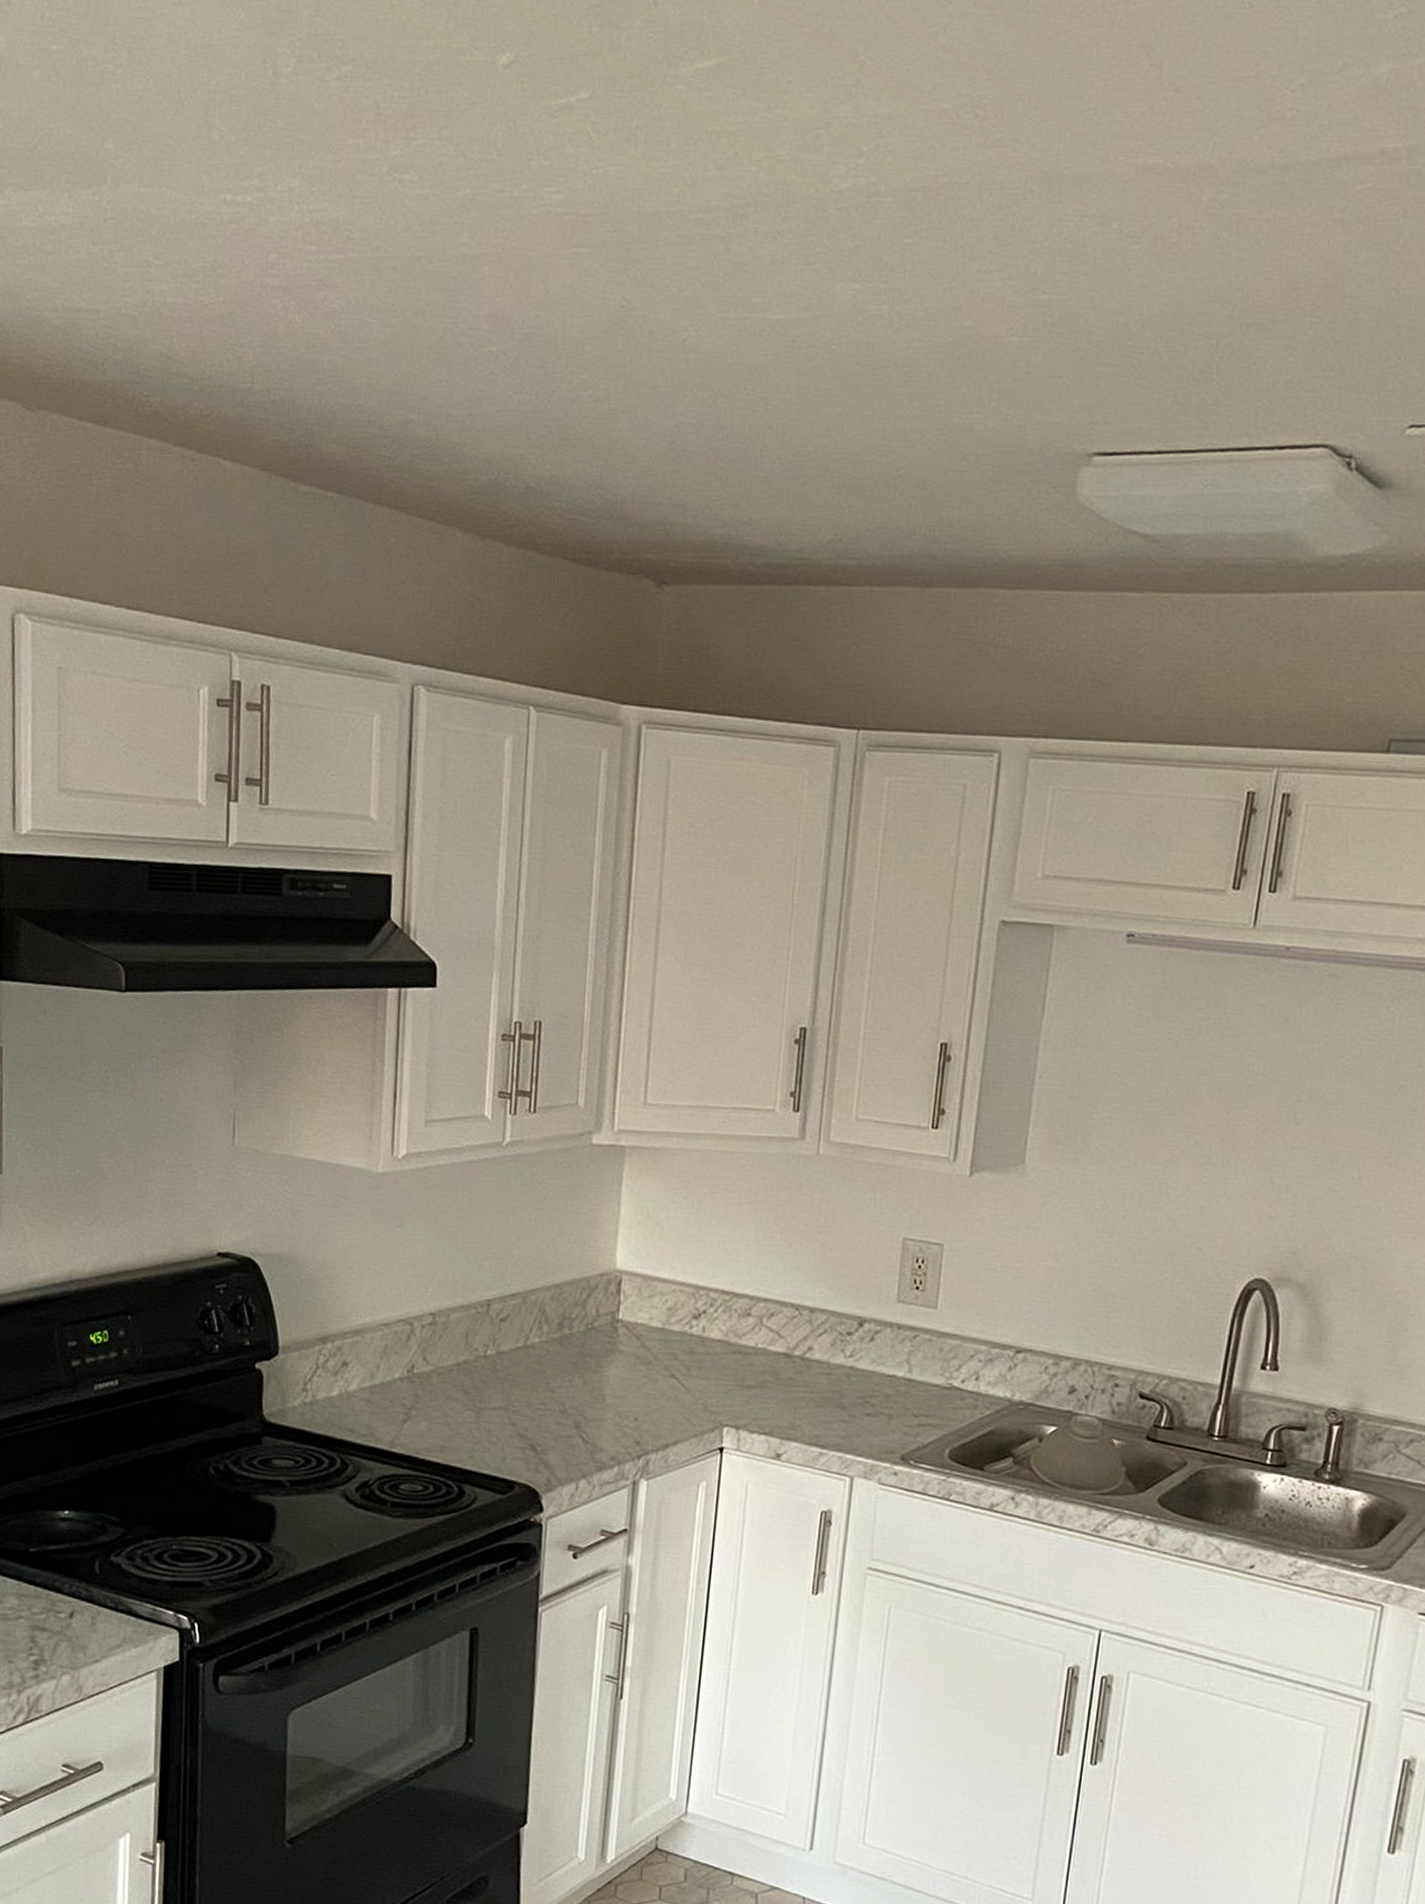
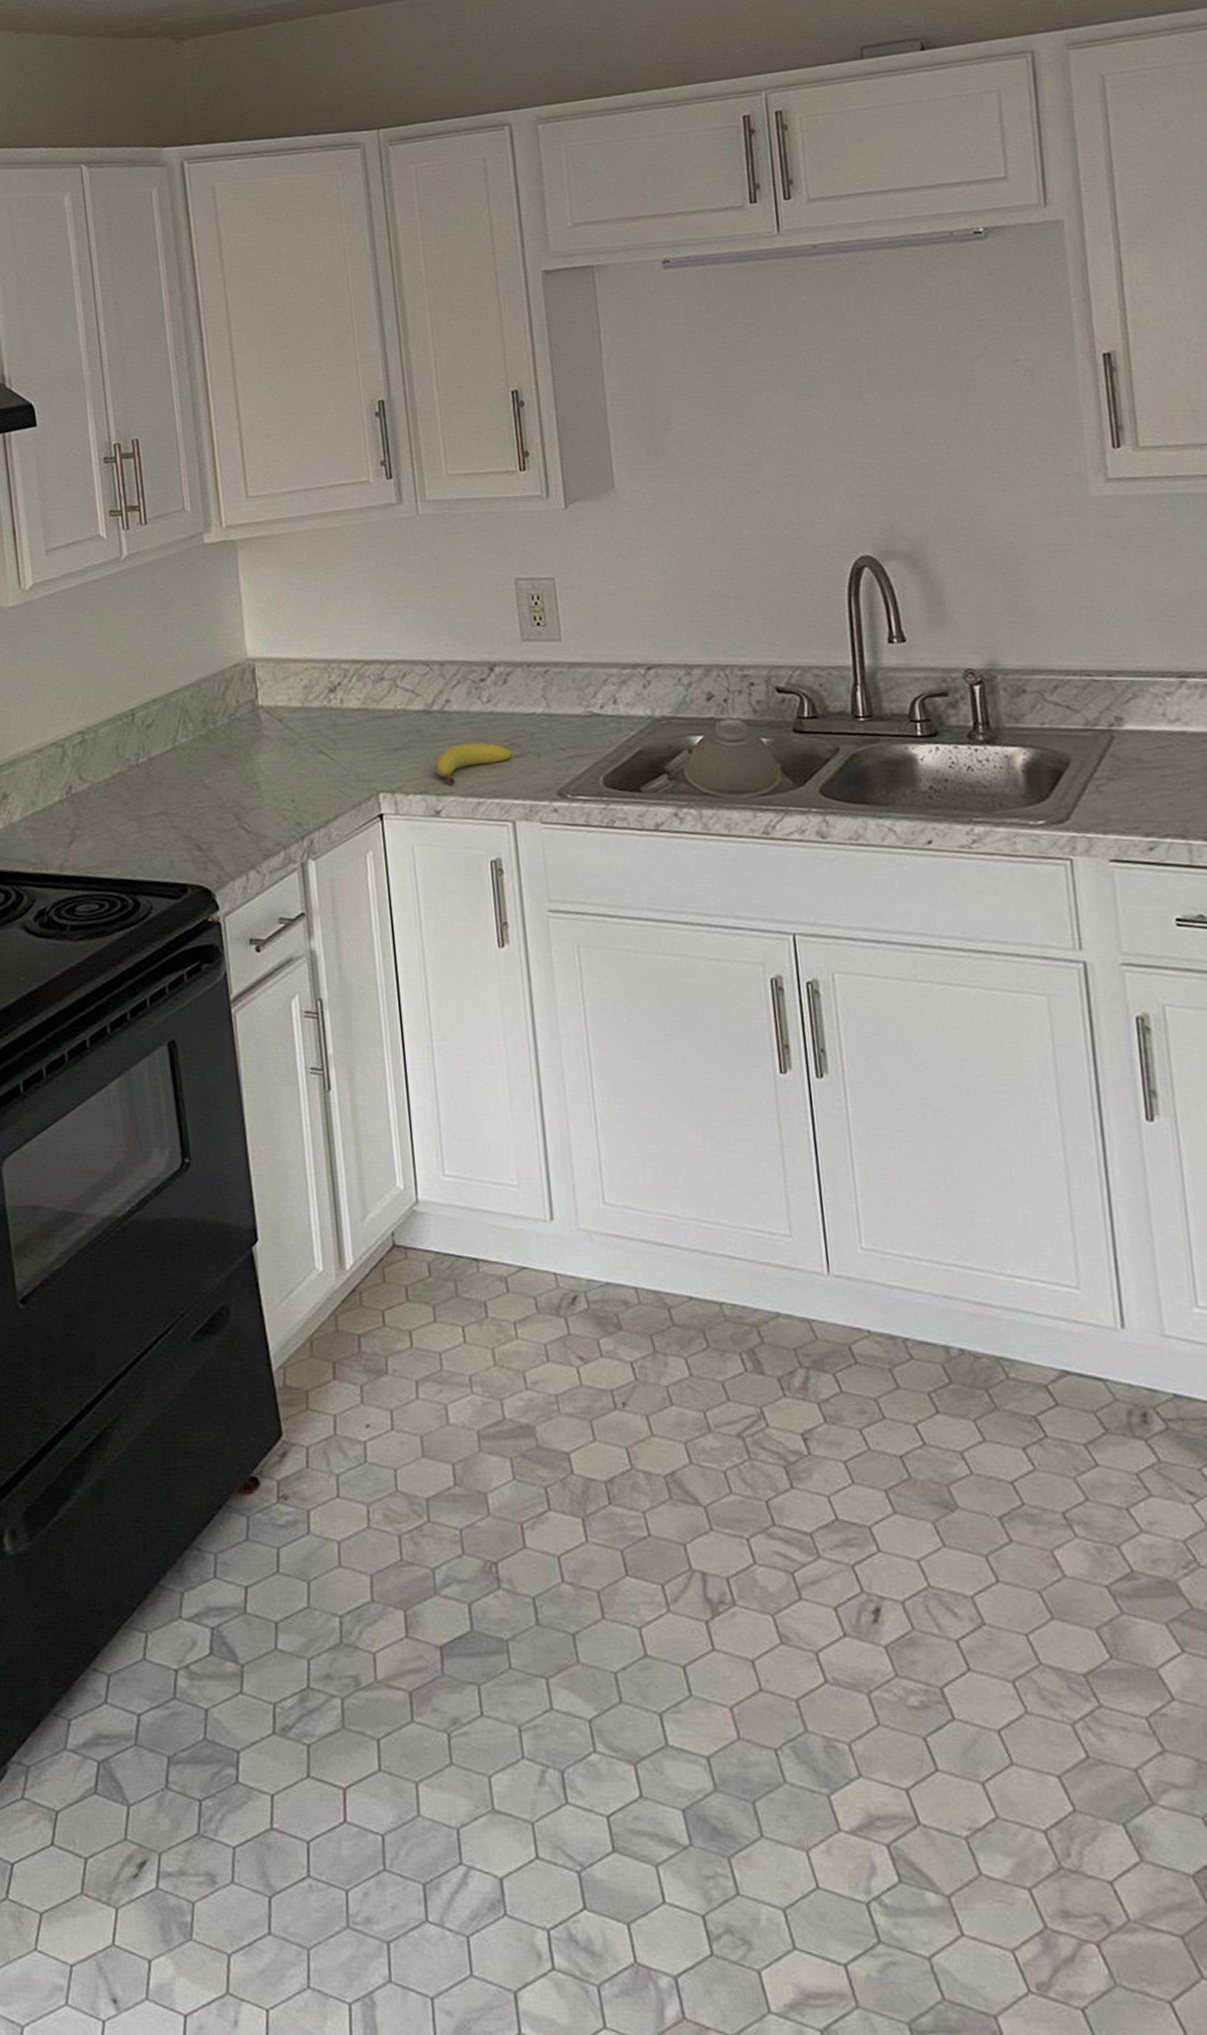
fruit: none [784,1392,865,1431] -> present [434,742,513,785]

